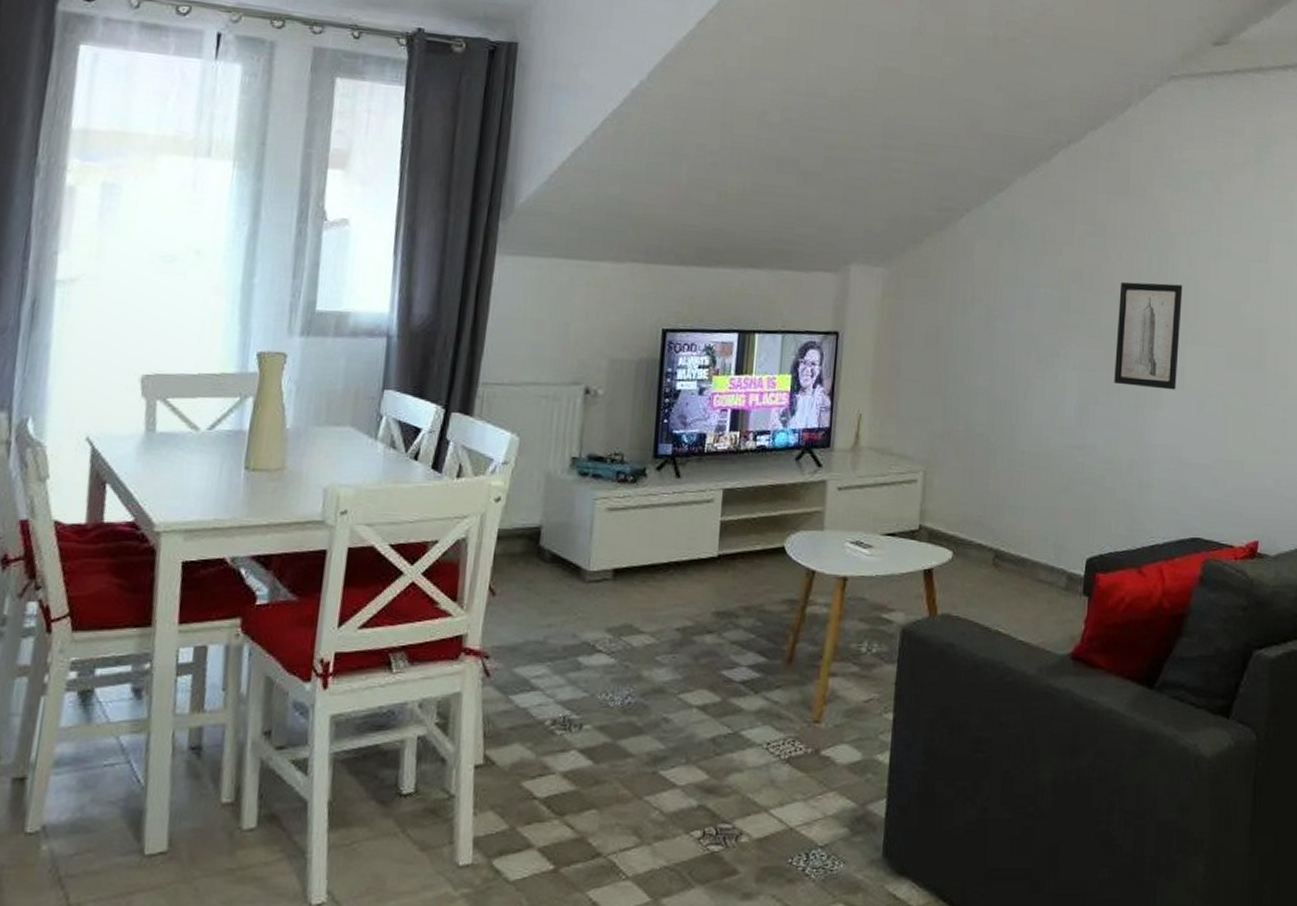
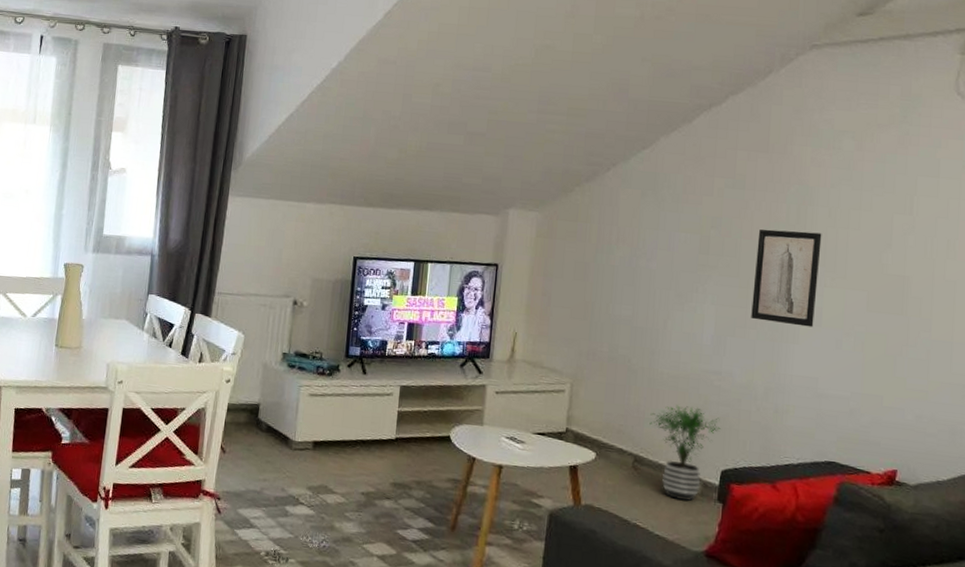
potted plant: none [1010,487,1085,598] -> present [649,405,721,501]

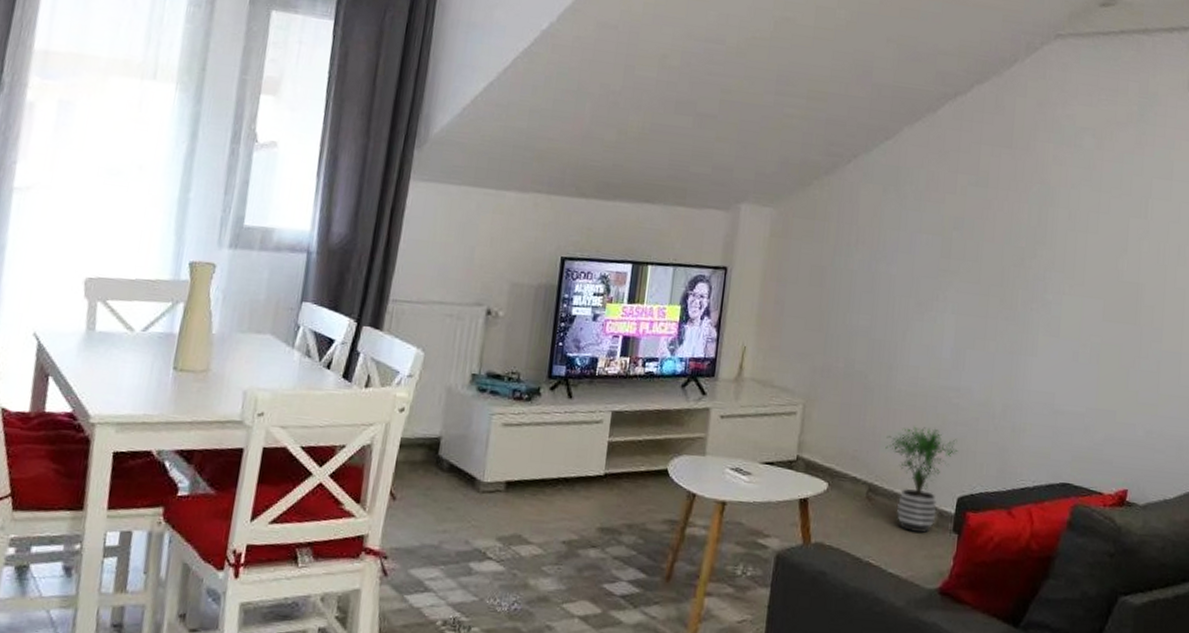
wall art: present [751,229,822,328] -> none [991,231,1062,339]

